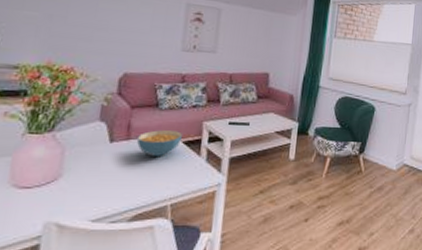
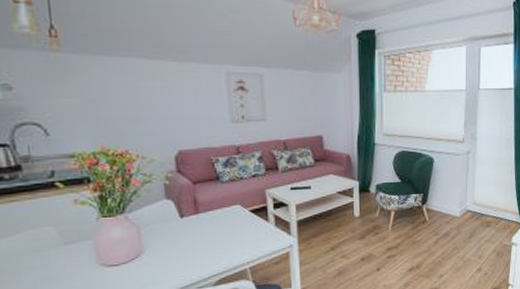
cereal bowl: present [136,130,183,156] -> none [205,201,249,226]

